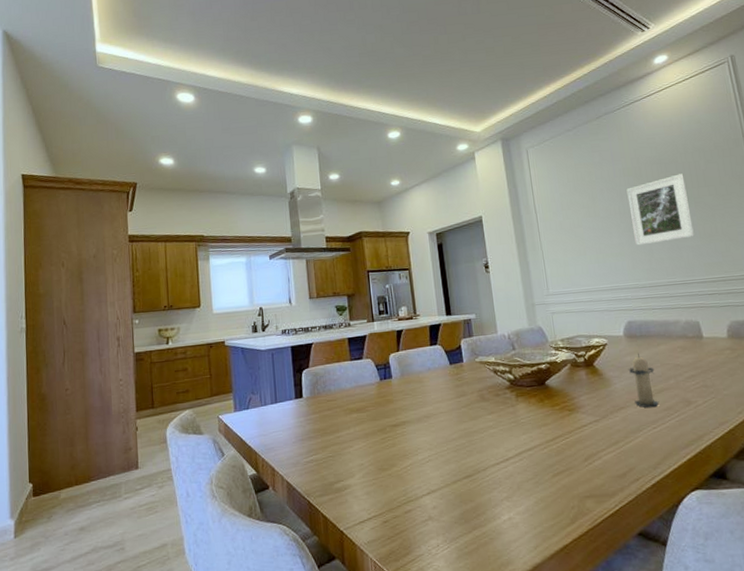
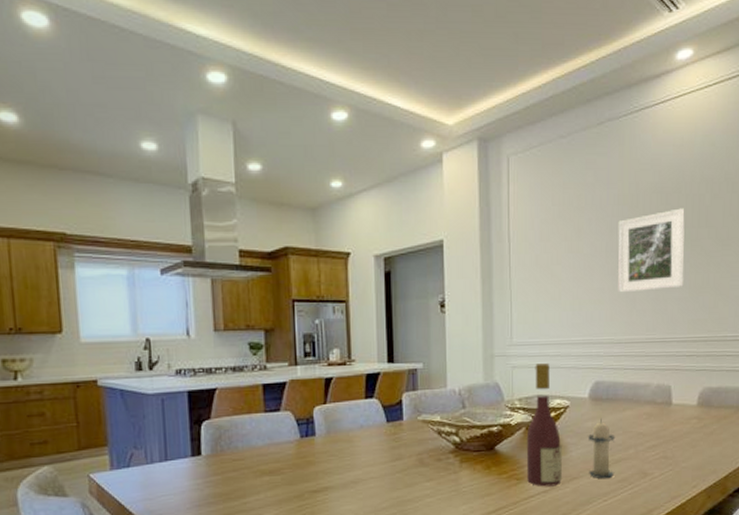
wine bottle: none [571,308,611,417] -> present [526,363,563,487]

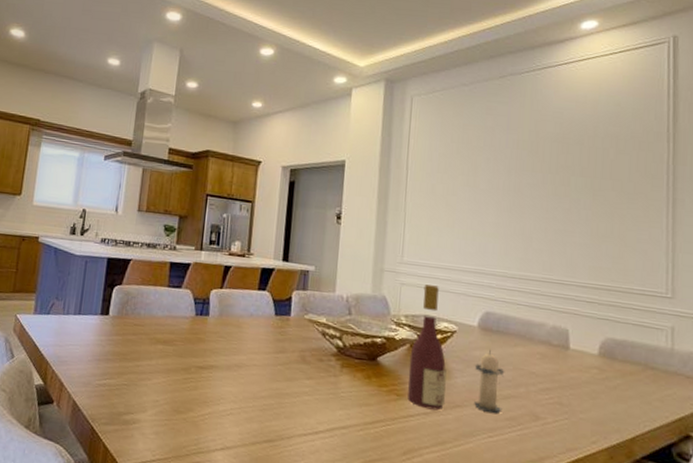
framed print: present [618,208,685,293] -> none [514,158,587,233]

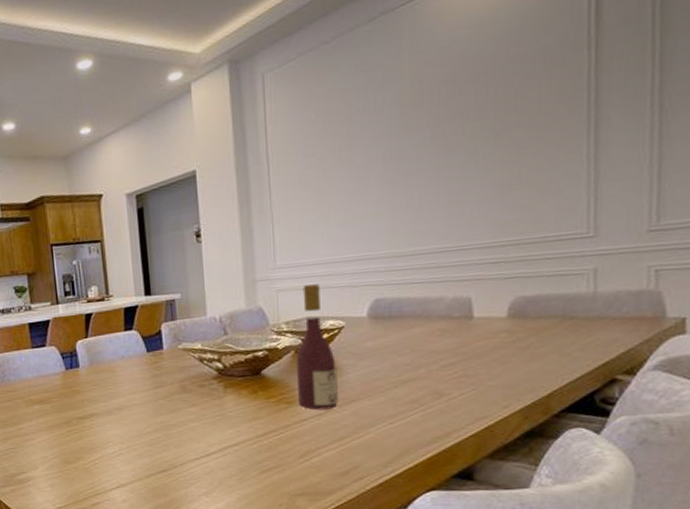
candle: present [474,349,505,415] -> none [367,337,402,401]

